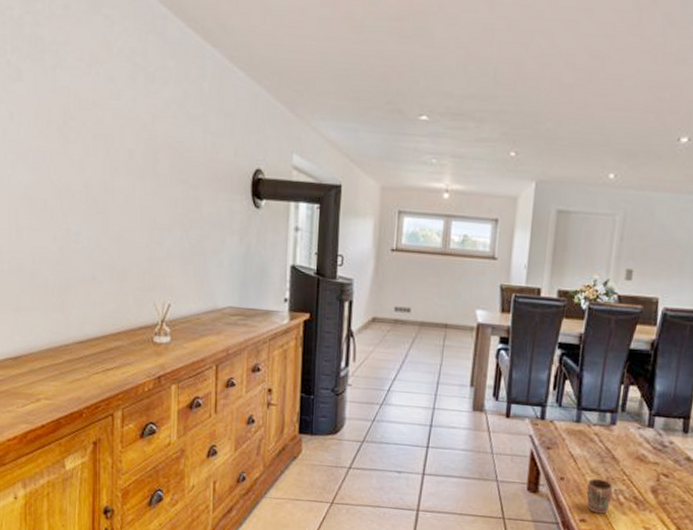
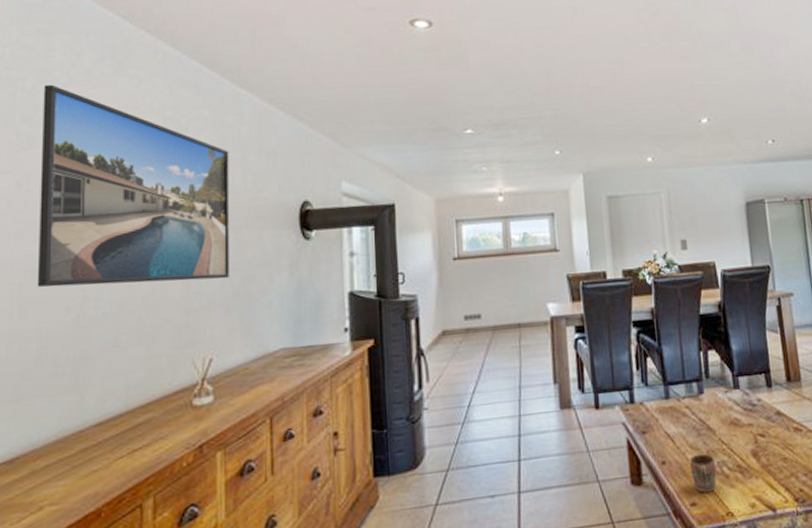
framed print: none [29,16,191,234] -> present [37,84,230,288]

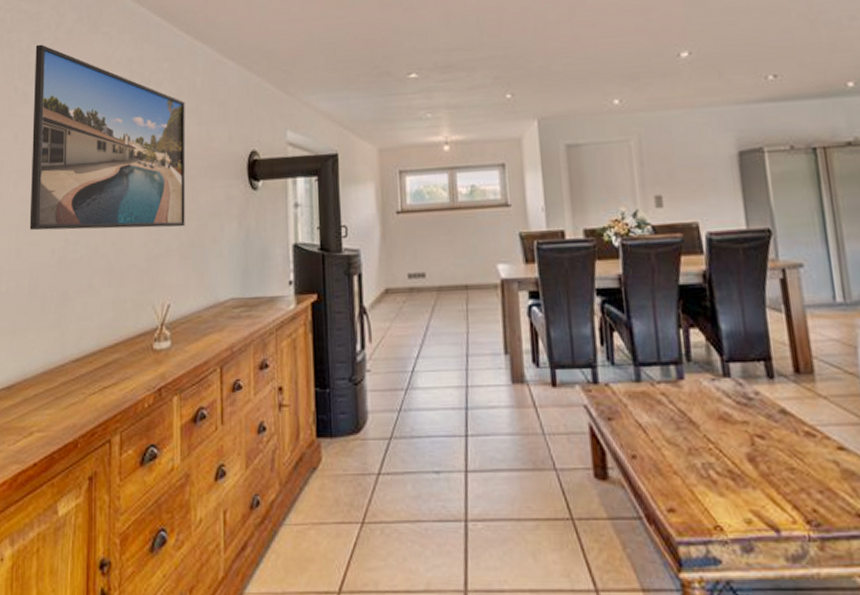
mug: present [689,453,717,493] -> none [666,451,701,499]

